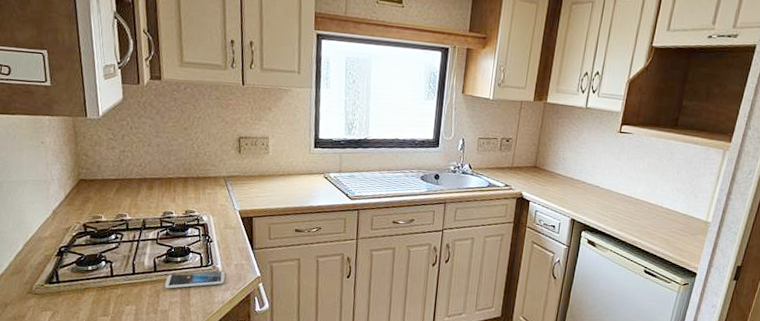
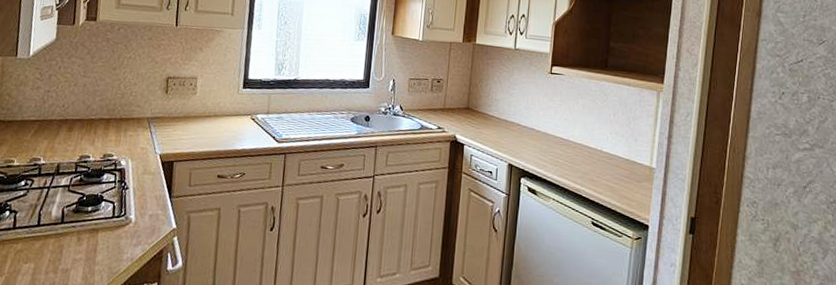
smartphone: present [164,271,225,289] -> none [69,222,138,243]

